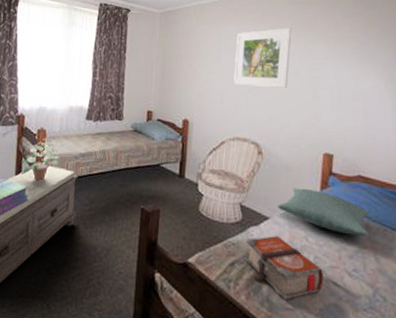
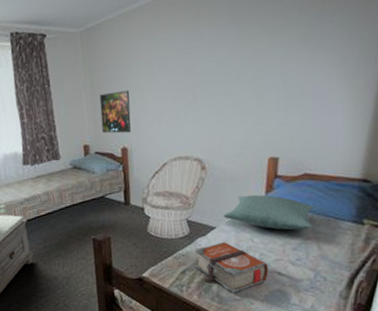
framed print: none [167,67,197,106] -> present [99,90,131,134]
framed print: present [234,28,292,88] -> none [169,23,232,101]

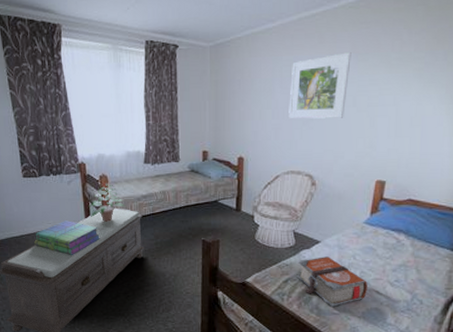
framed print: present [99,90,131,134] -> none [222,104,251,144]
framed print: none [169,23,232,101] -> present [289,52,351,119]
pillow: present [222,194,314,230] -> none [328,214,416,252]

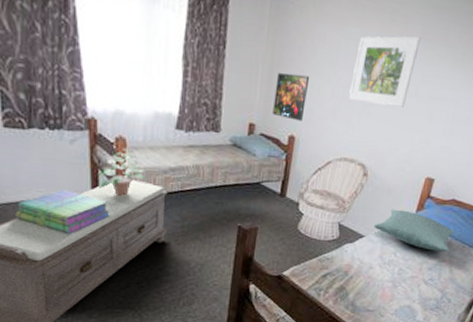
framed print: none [222,104,251,144] -> present [273,73,310,121]
bible: present [296,257,368,308] -> none [336,252,404,304]
pillow: none [328,214,416,252] -> present [373,209,455,252]

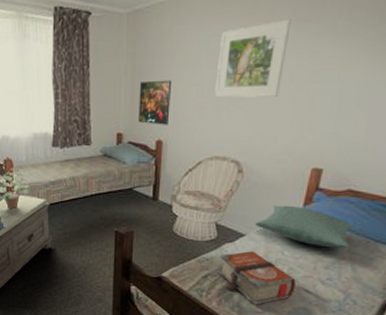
bible: none [336,252,404,304] -> present [217,251,297,306]

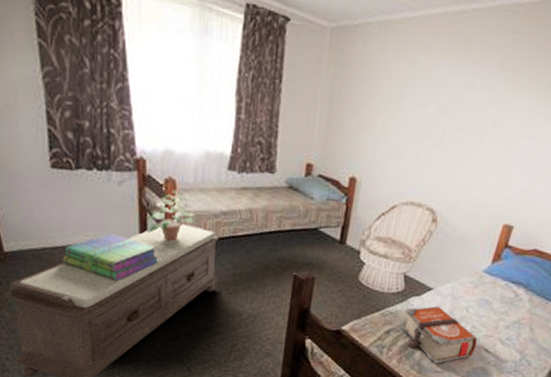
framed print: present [138,80,172,125] -> none [332,108,374,161]
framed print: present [215,19,291,98] -> none [416,65,499,146]
pillow: present [254,205,354,248] -> none [443,259,536,309]

